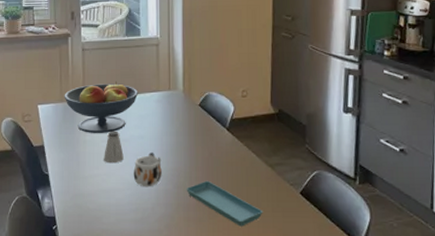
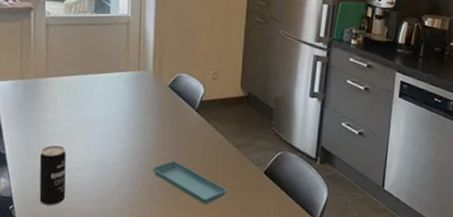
fruit bowl: present [64,81,139,133] -> none [24,59,106,112]
beverage can: none [79,166,105,226] -> present [39,145,66,205]
saltshaker: present [104,131,124,164] -> none [67,110,88,143]
mug: present [133,153,162,187] -> none [98,132,128,167]

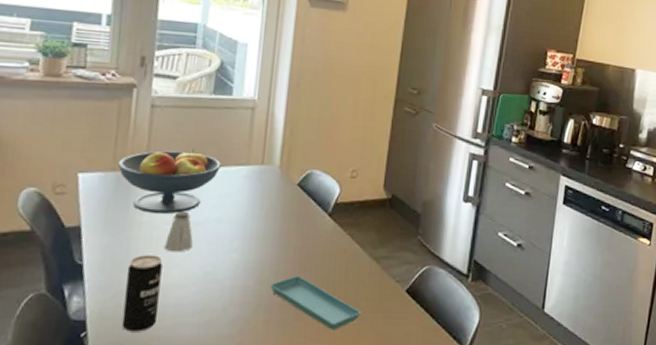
fruit bowl: none [24,59,106,112] -> present [117,149,222,214]
saltshaker: none [67,110,88,143] -> present [164,211,193,253]

